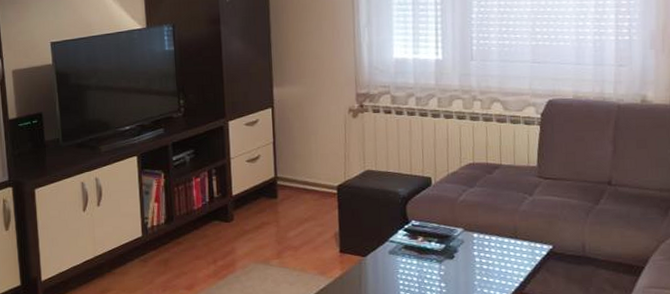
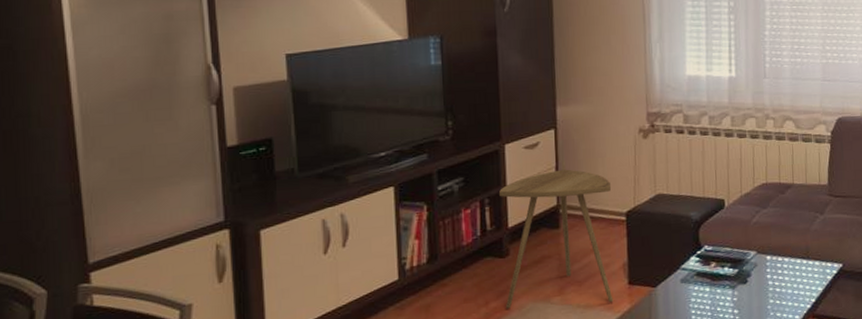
side table: none [224,145,326,268] -> present [499,169,614,309]

